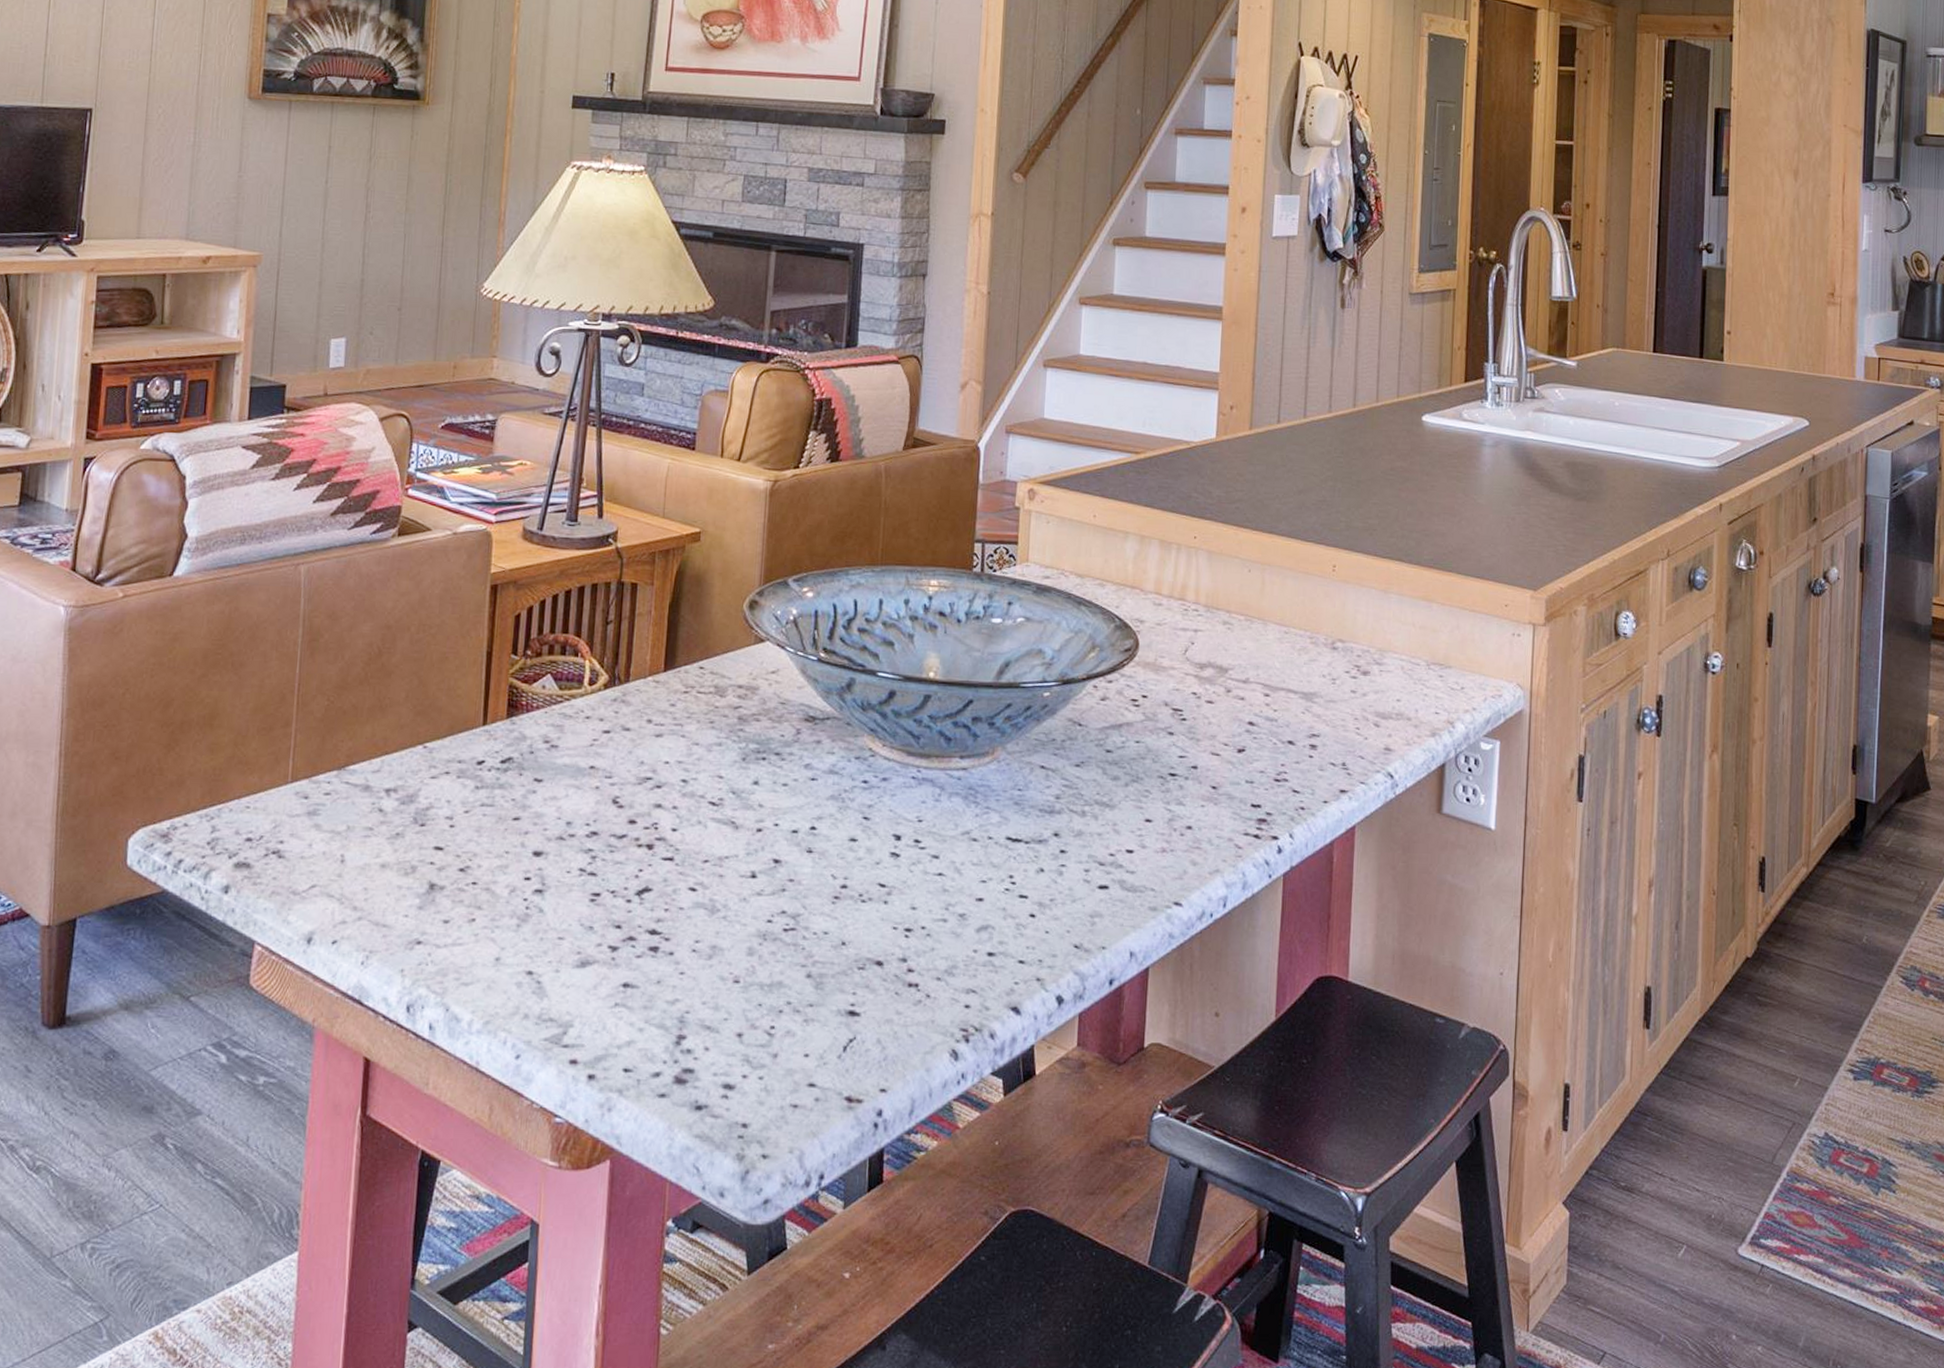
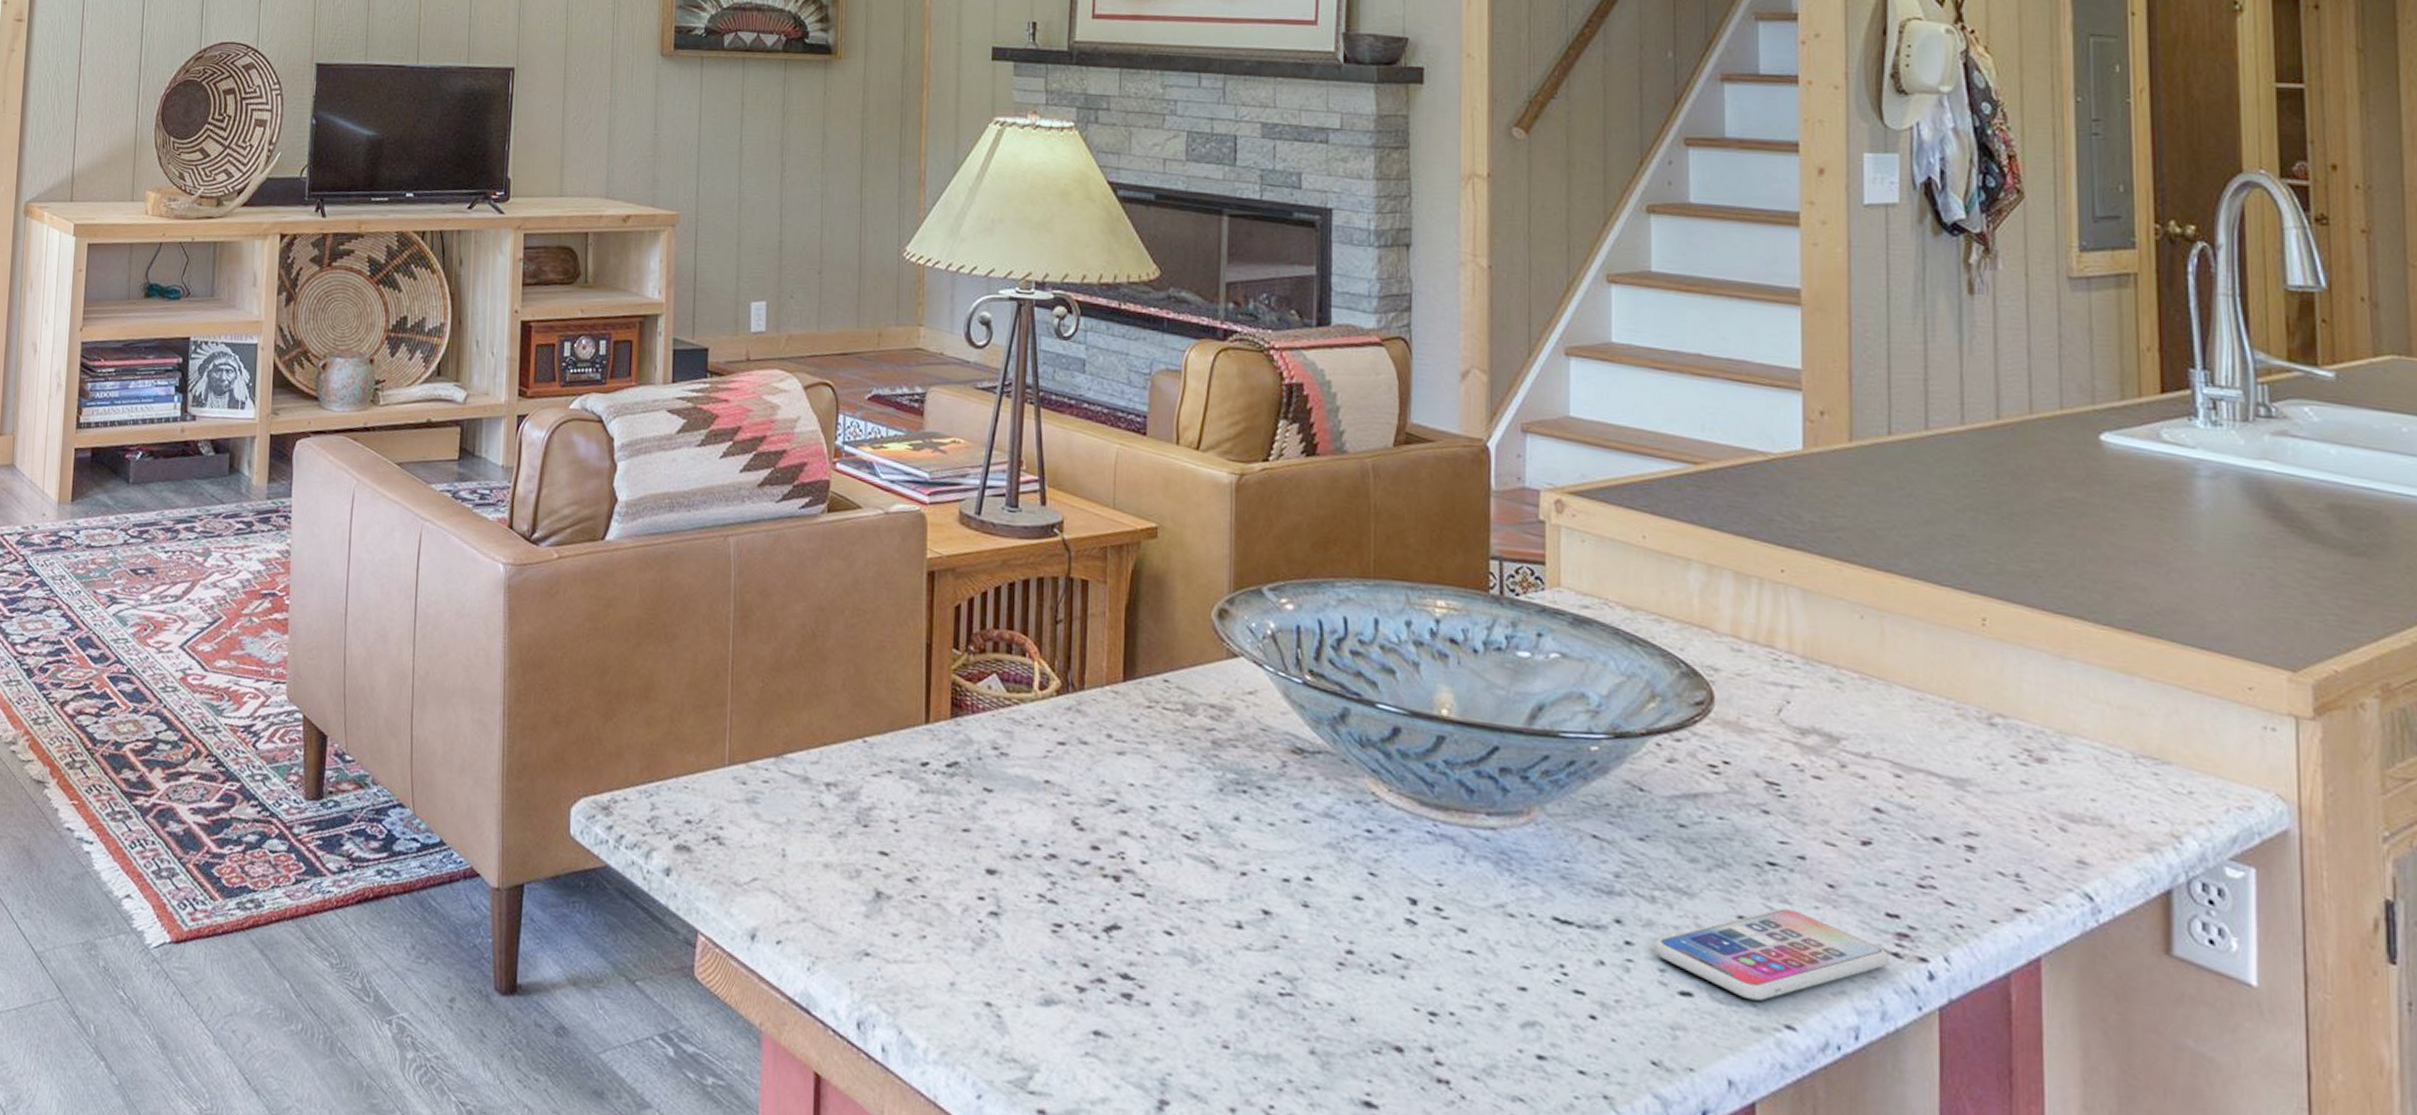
smartphone: none [1082,810,1252,886] -> present [1654,908,1890,1001]

